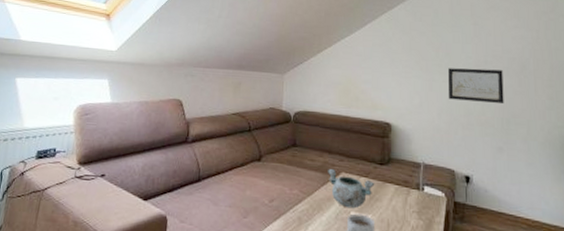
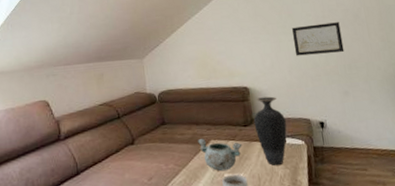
vase: none [391,136,427,215] -> present [253,96,287,166]

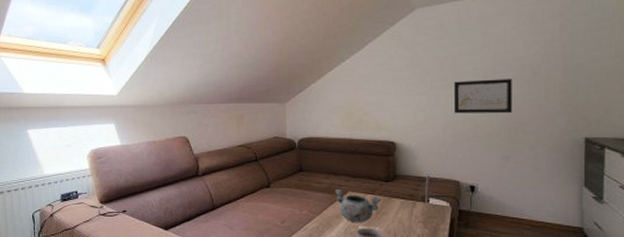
vase: present [253,96,287,166] -> none [396,154,432,225]

